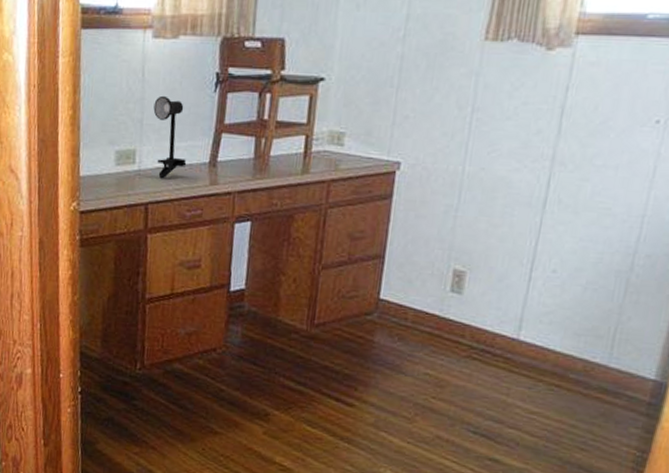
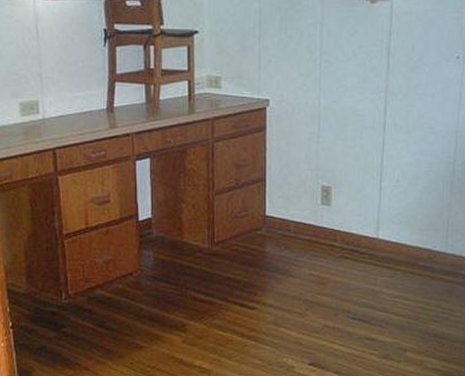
desk lamp: present [153,95,187,179] -> none [50,51,87,126]

